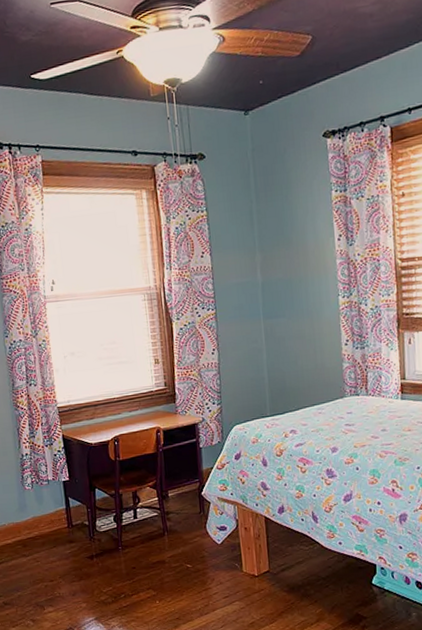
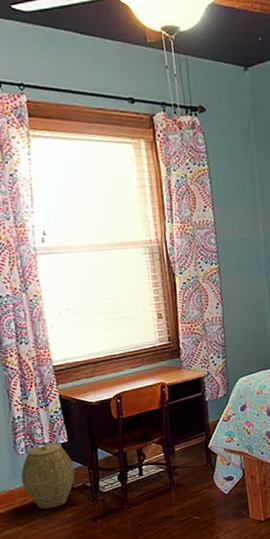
woven basket: none [26,481,75,543] -> present [20,443,76,509]

